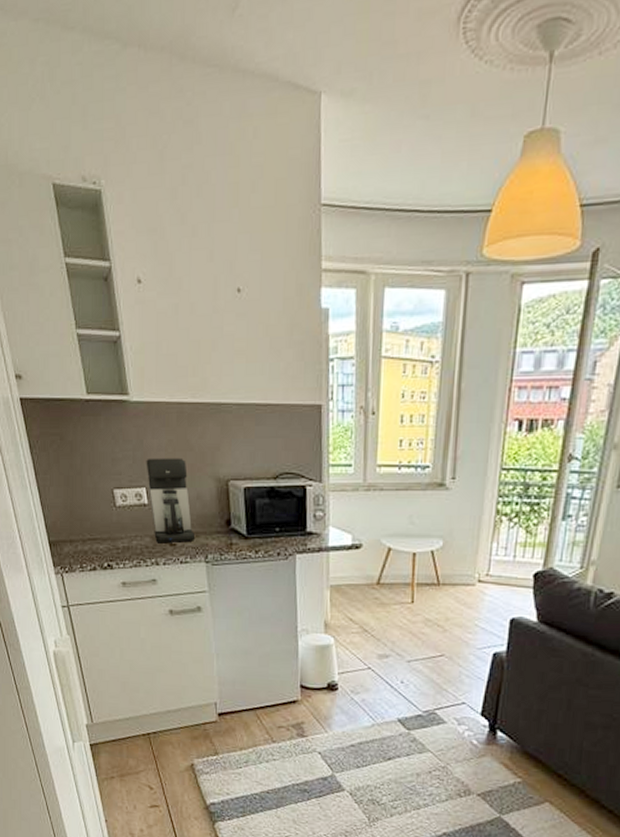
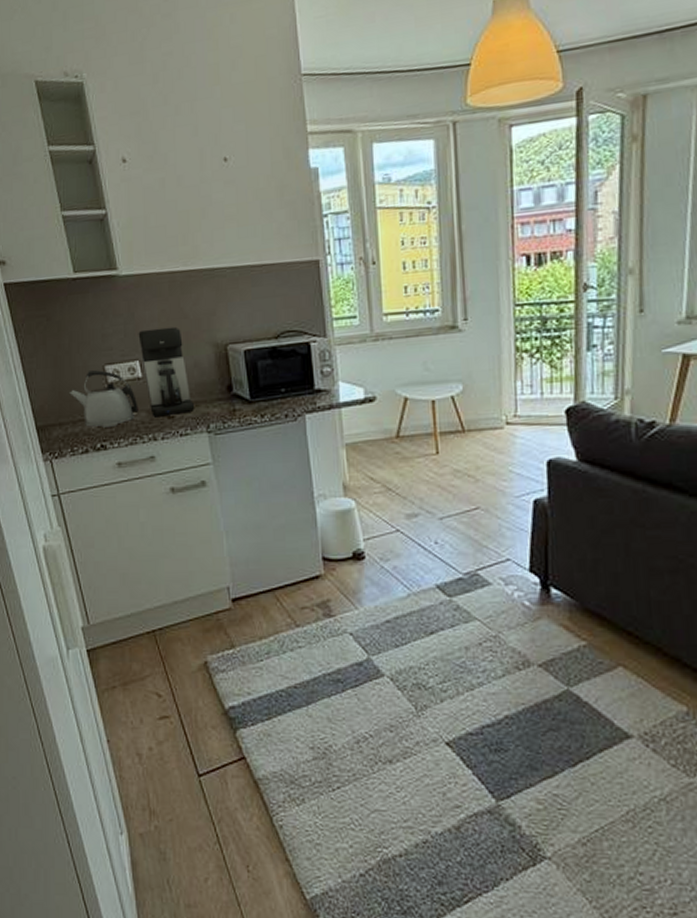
kettle: none [80,493,145,548] -> present [69,370,140,428]

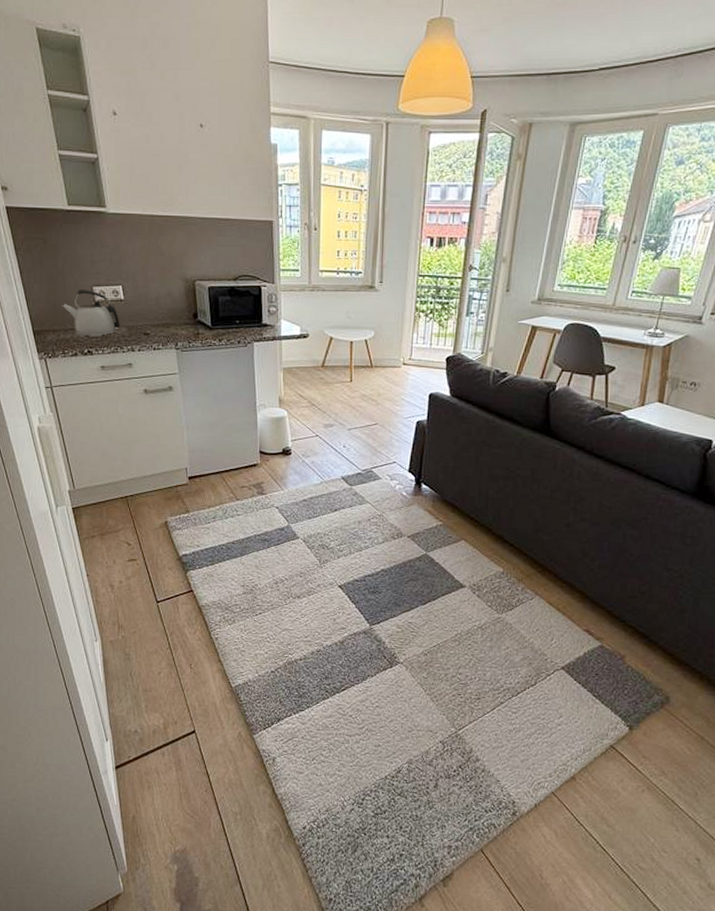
coffee maker: present [138,326,195,417] -> none [122,260,167,333]

